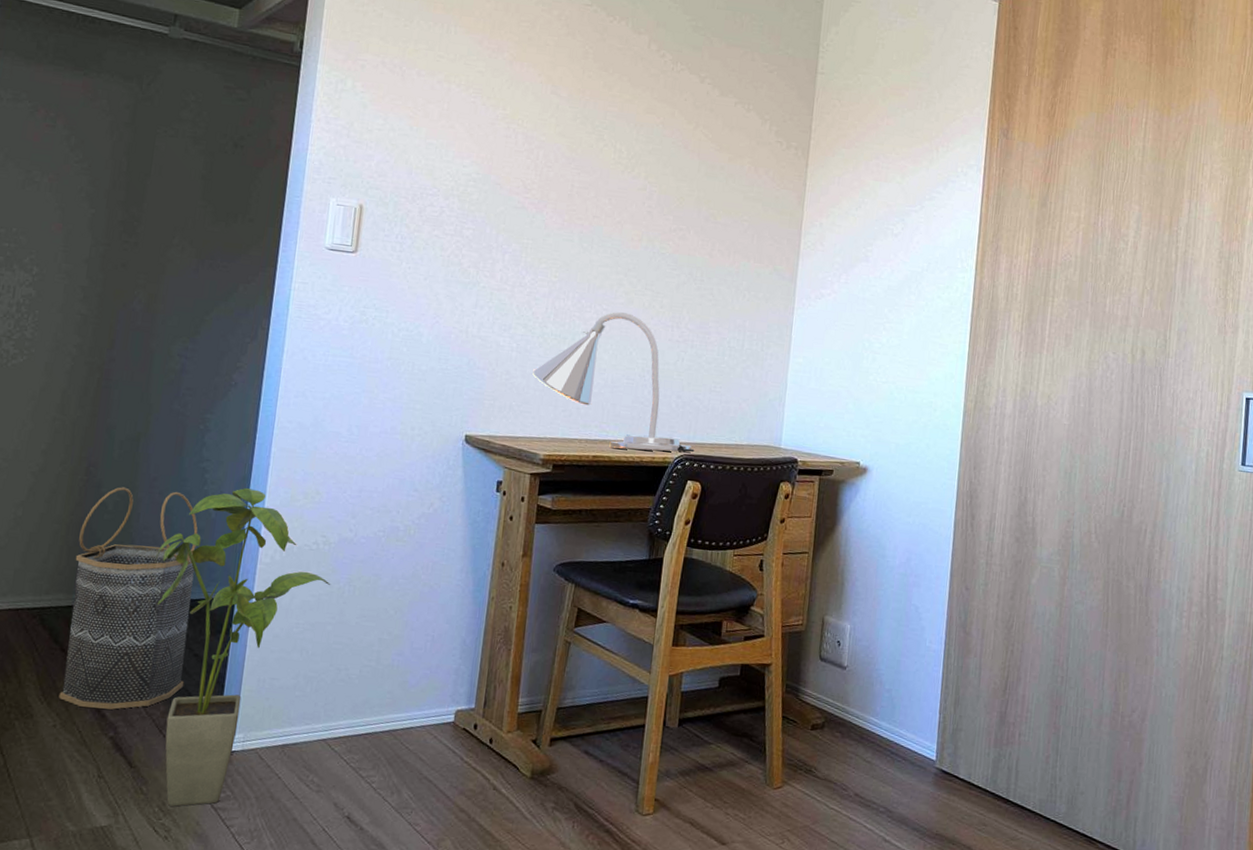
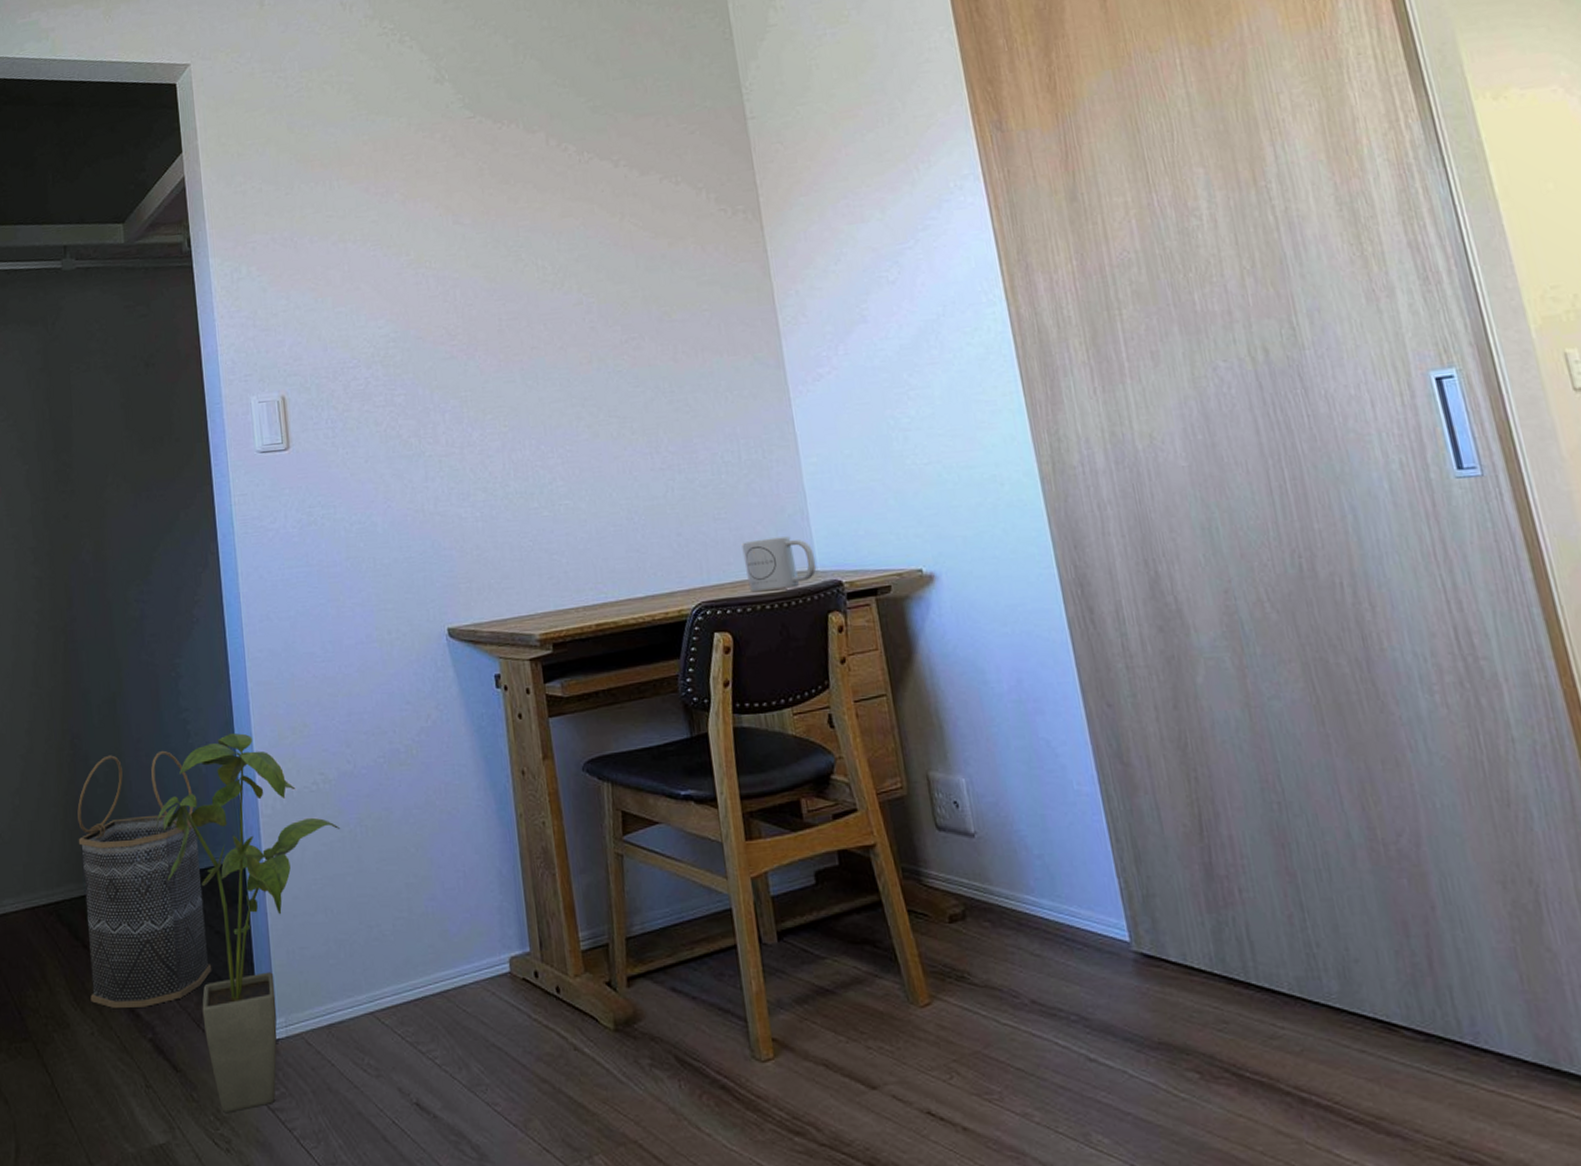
table lamp: present [533,312,695,453] -> none [505,449,714,611]
mug: none [724,413,782,457] -> present [741,536,817,593]

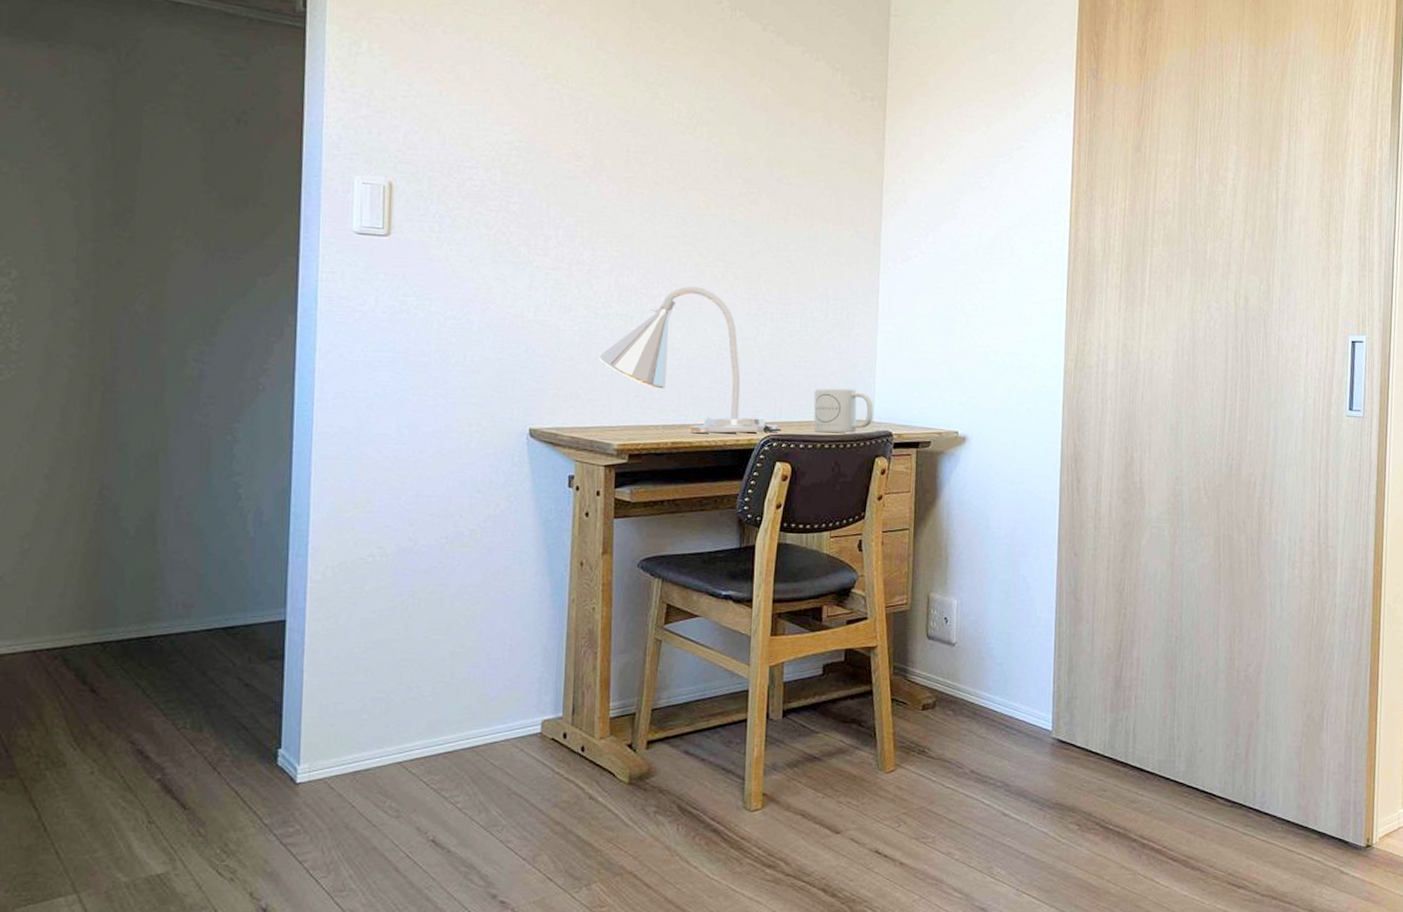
basket: present [77,750,212,1009] -> none [94,509,237,751]
house plant: present [155,732,341,1114] -> none [189,500,393,848]
table lamp: none [505,449,714,611] -> present [599,286,782,434]

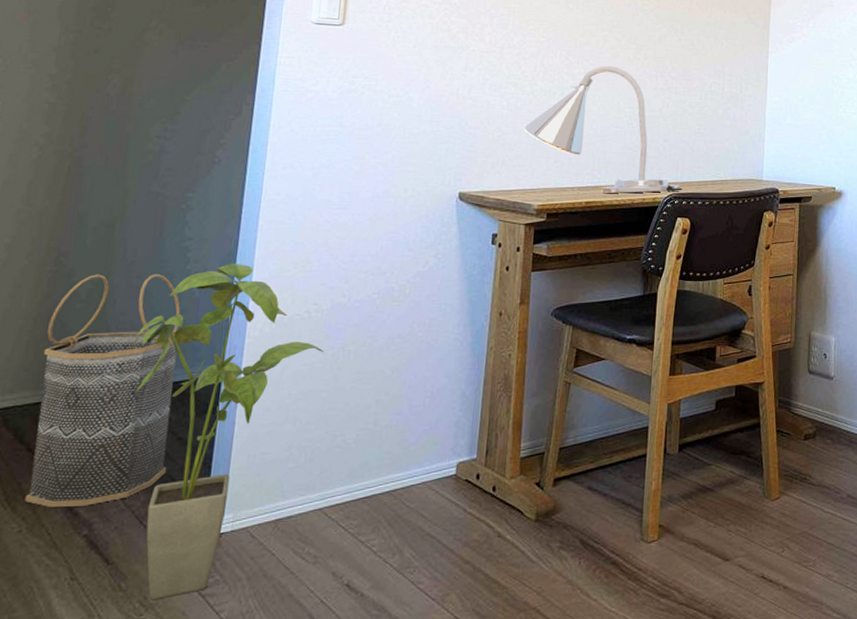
basket: none [94,509,237,751] -> present [25,273,181,508]
house plant: none [189,500,393,848] -> present [133,263,325,601]
mug: present [813,388,874,433] -> none [710,152,763,191]

